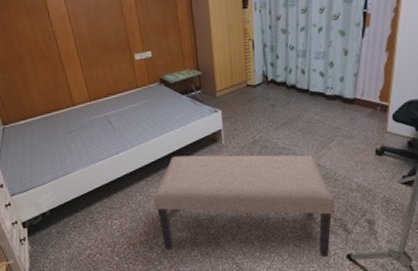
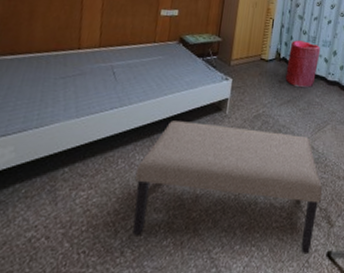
laundry hamper: none [277,57,314,108] -> present [285,40,321,88]

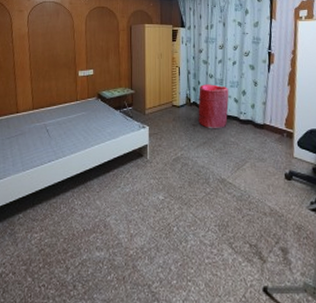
bench: present [132,120,323,255] -> none [76,168,251,290]

